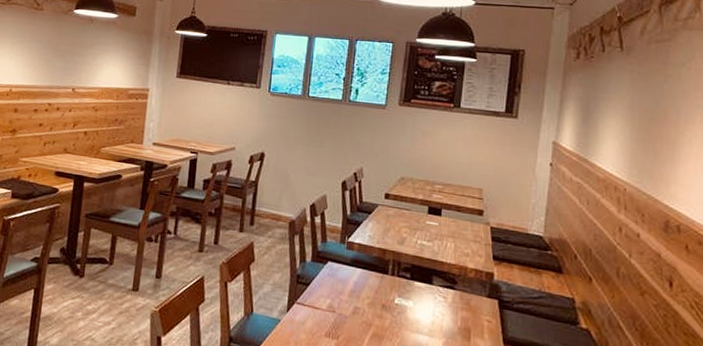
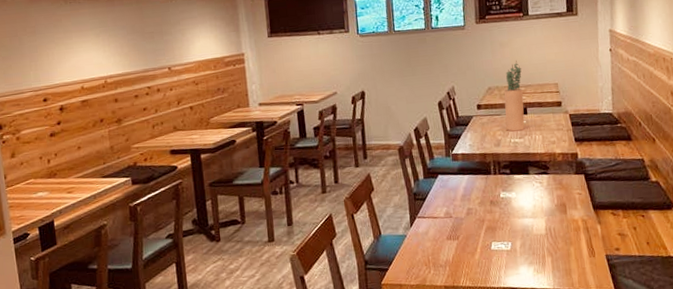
vase: none [414,154,442,233] -> present [503,61,525,132]

